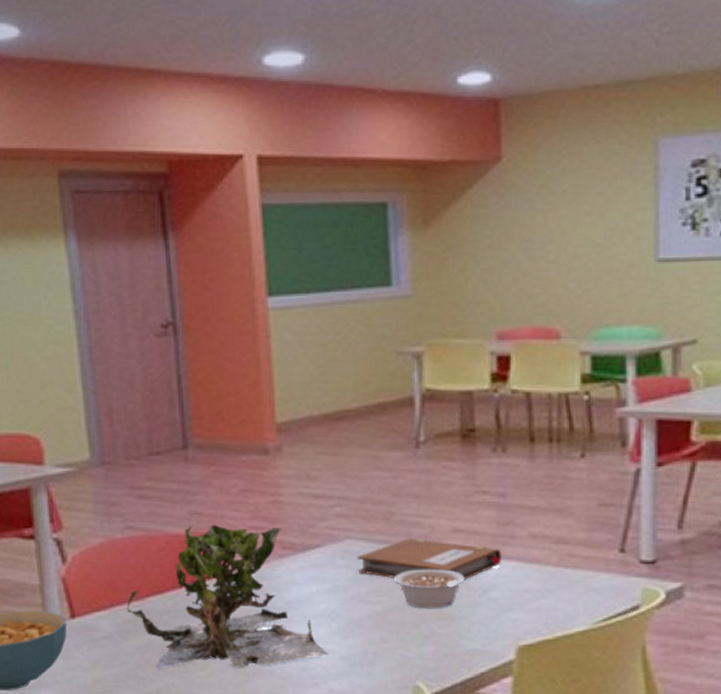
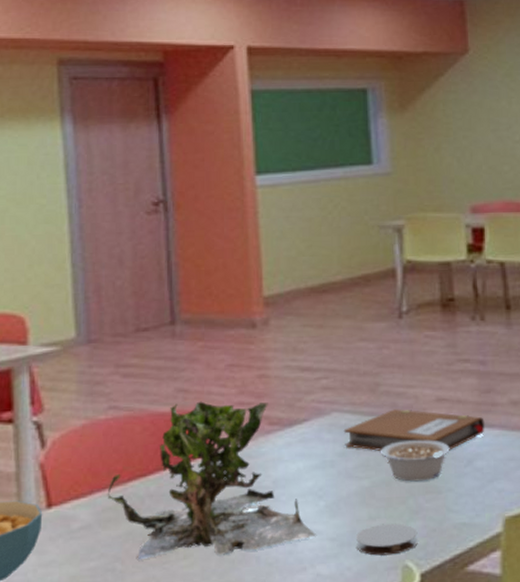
coaster: none [367,647,429,676] -> present [355,523,418,556]

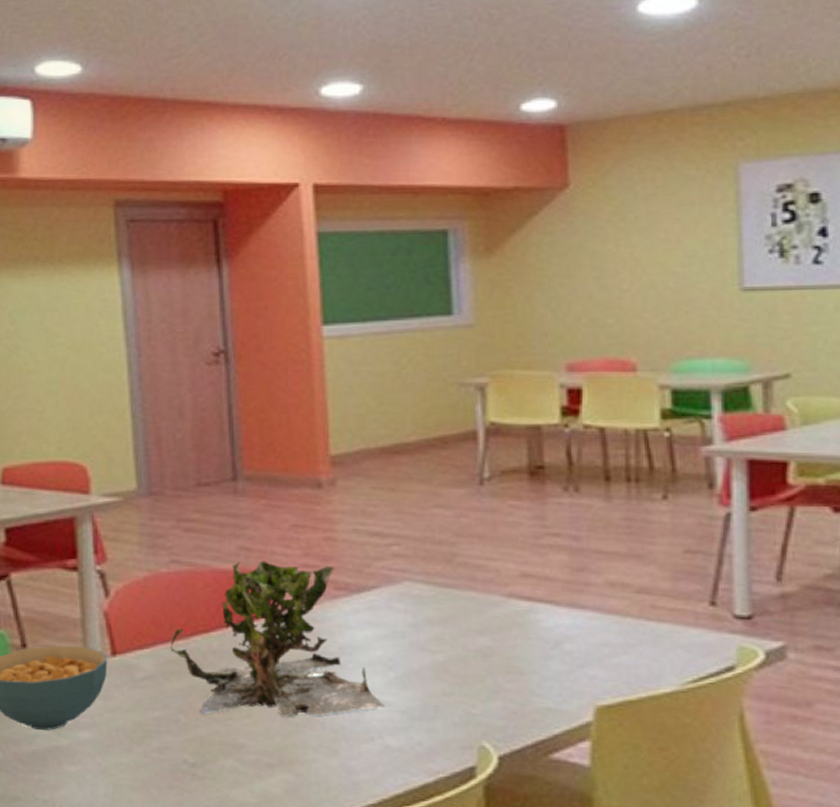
notebook: present [343,409,486,452] -> none [416,582,577,630]
coaster: present [355,523,418,556] -> none [427,701,496,734]
legume: present [381,440,450,482] -> none [457,616,535,661]

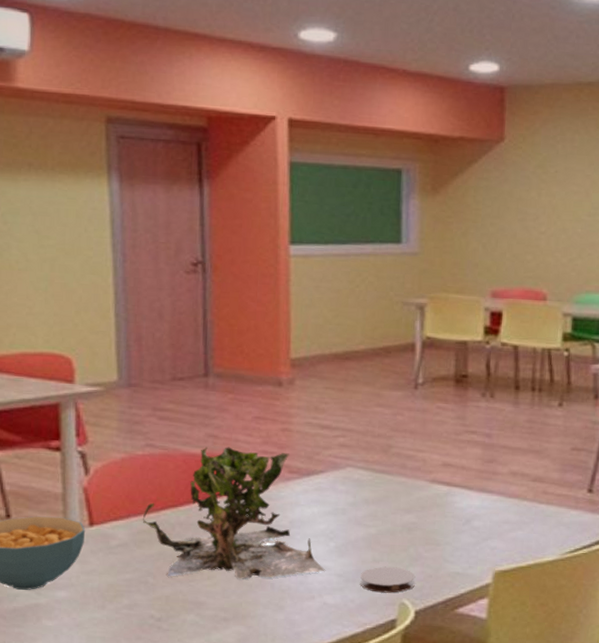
coaster: none [427,701,496,734] -> present [360,566,416,593]

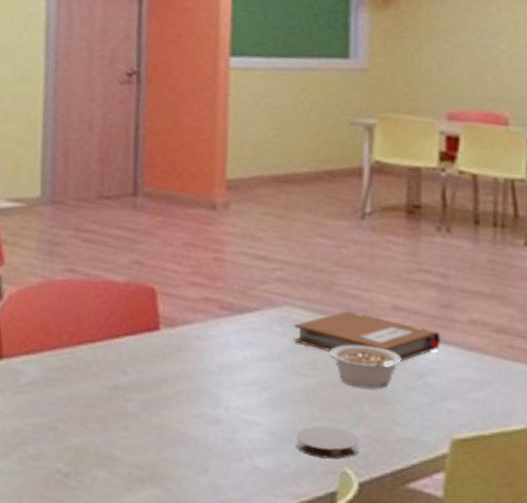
plant: present [142,447,326,580] -> none [56,274,258,433]
notebook: none [356,469,486,510] -> present [294,311,442,362]
legume: none [388,498,451,534] -> present [330,345,402,389]

